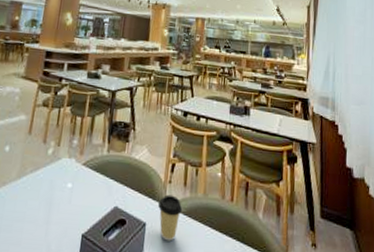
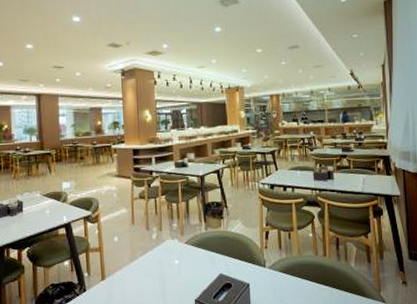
coffee cup: present [157,194,183,241] -> none [257,258,281,296]

